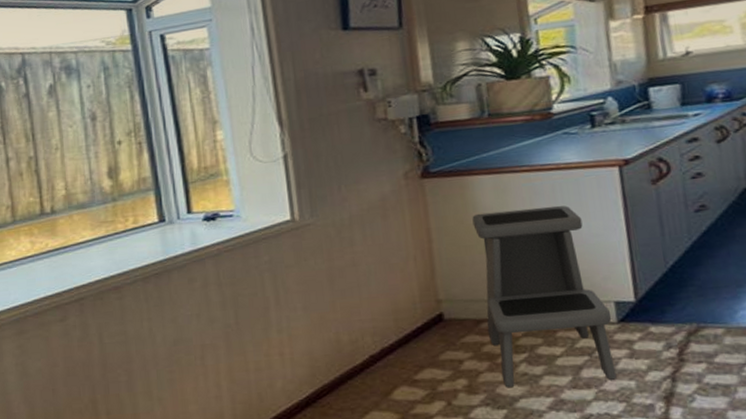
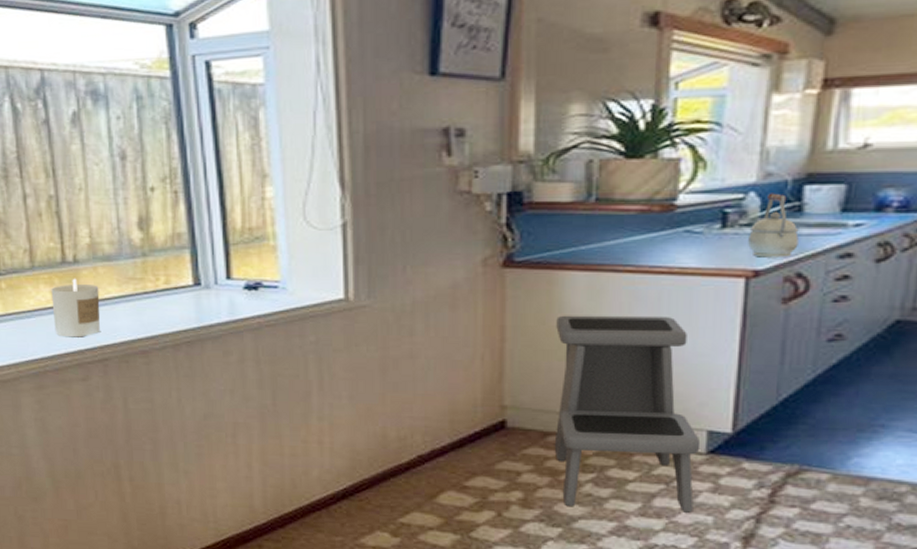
candle: none [31,227,76,283] -> present [51,278,100,338]
kettle: none [613,96,654,149] -> present [747,193,799,258]

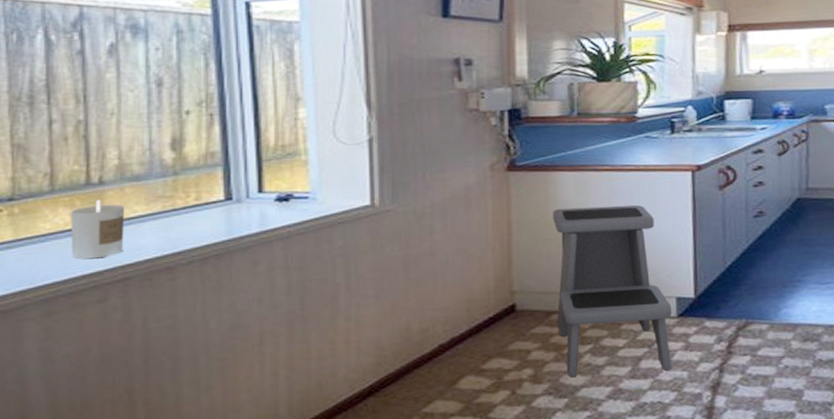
kettle: present [747,193,799,258] -> none [690,106,725,155]

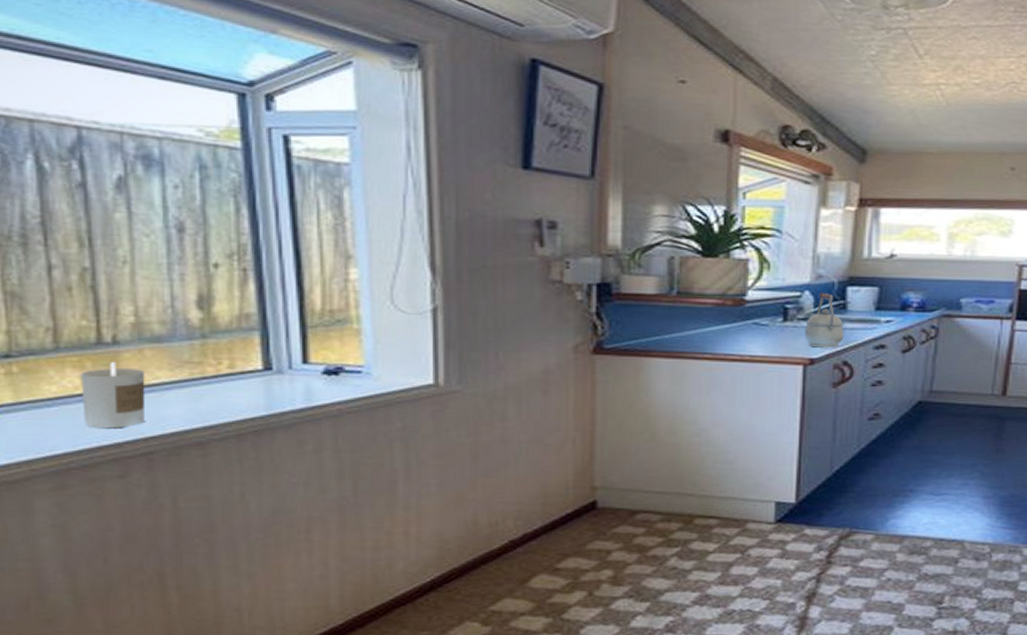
step stool: present [553,204,672,378] -> none [642,399,770,581]
kettle: none [690,106,725,155] -> present [804,292,844,348]

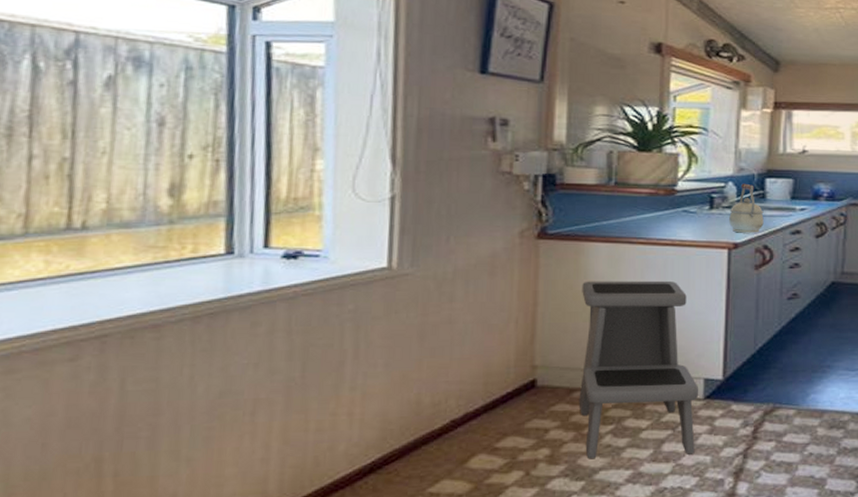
candle: present [81,361,146,429] -> none [42,246,110,312]
step stool: none [642,399,770,581] -> present [578,280,699,460]

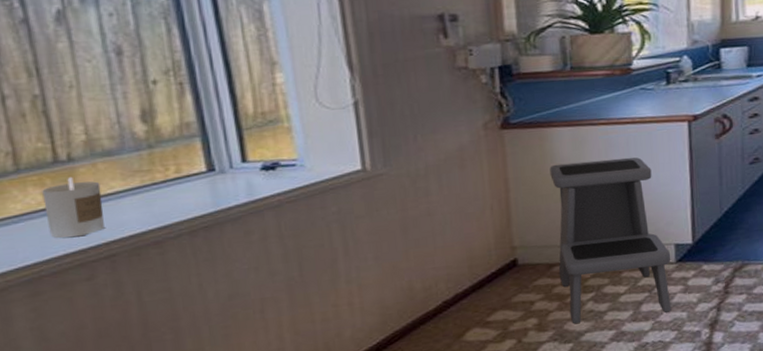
candle: none [42,246,110,312] -> present [42,176,105,239]
kettle: present [728,183,764,233] -> none [686,55,721,105]

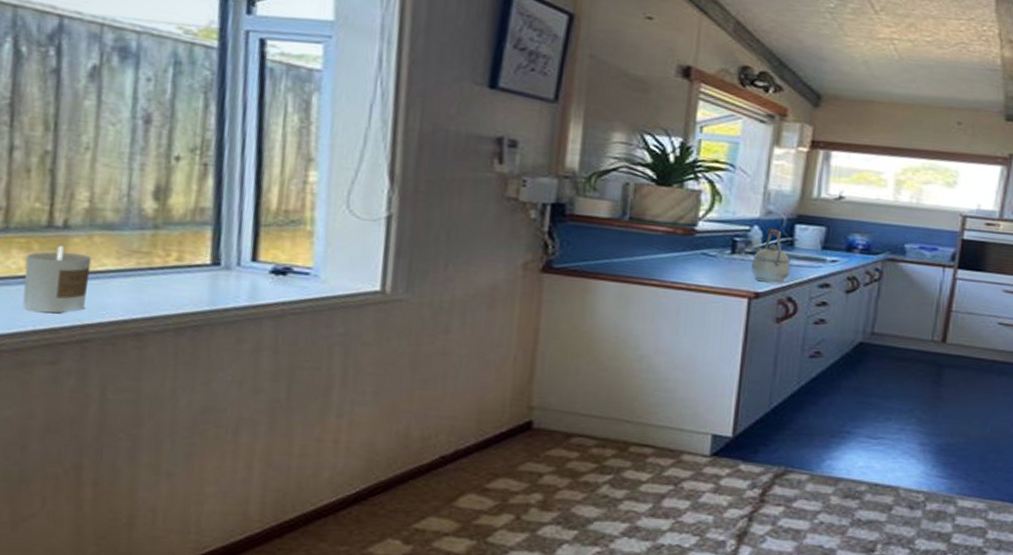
step stool: present [550,157,671,324] -> none [576,321,706,513]
kettle: none [686,55,721,105] -> present [750,228,791,284]

